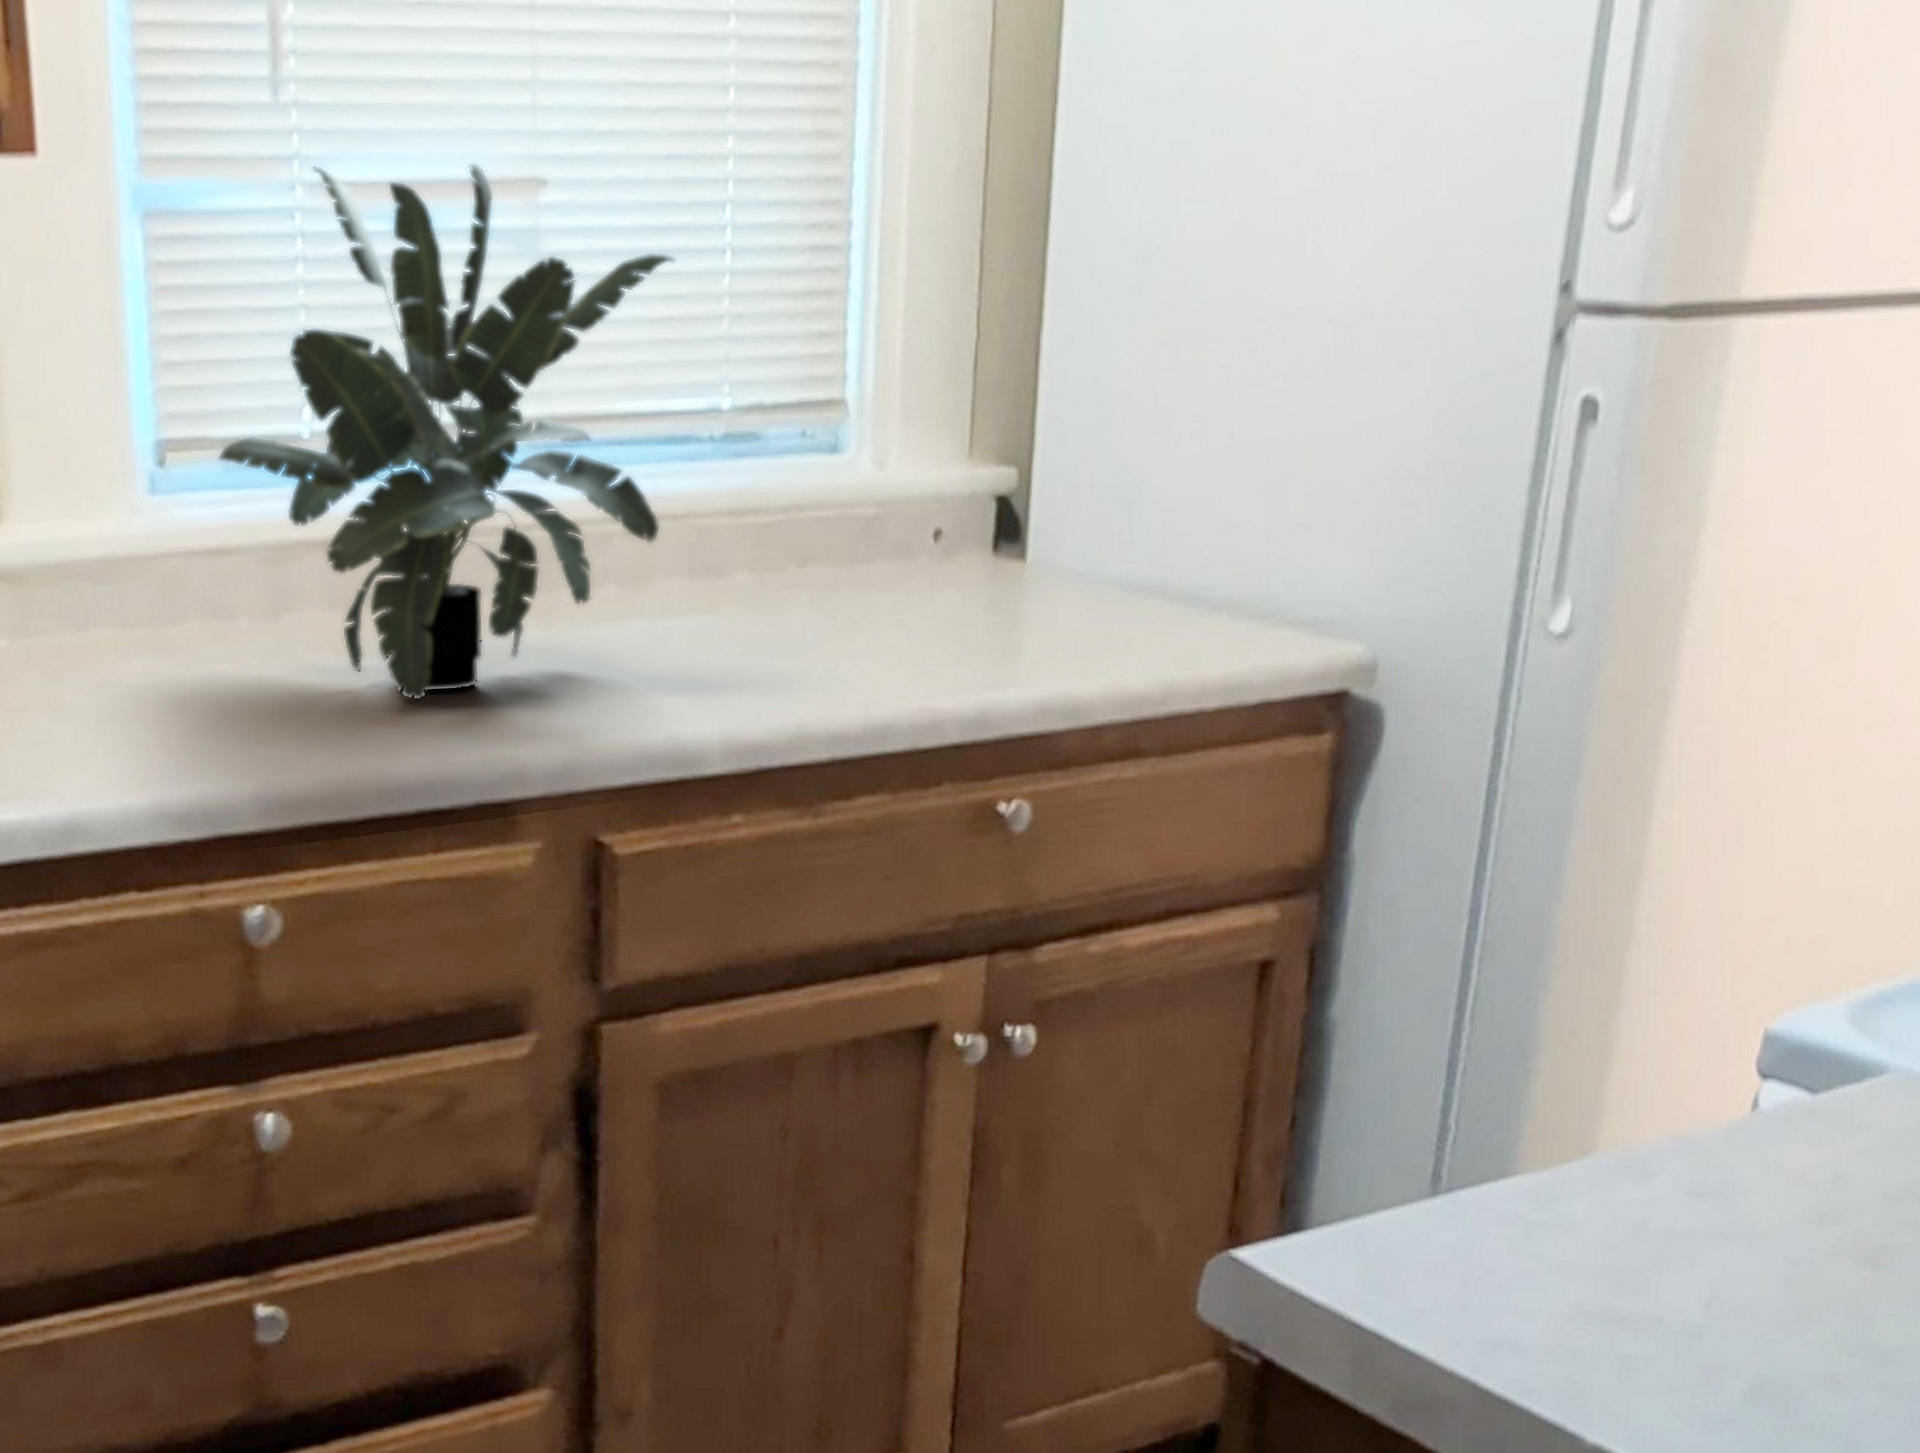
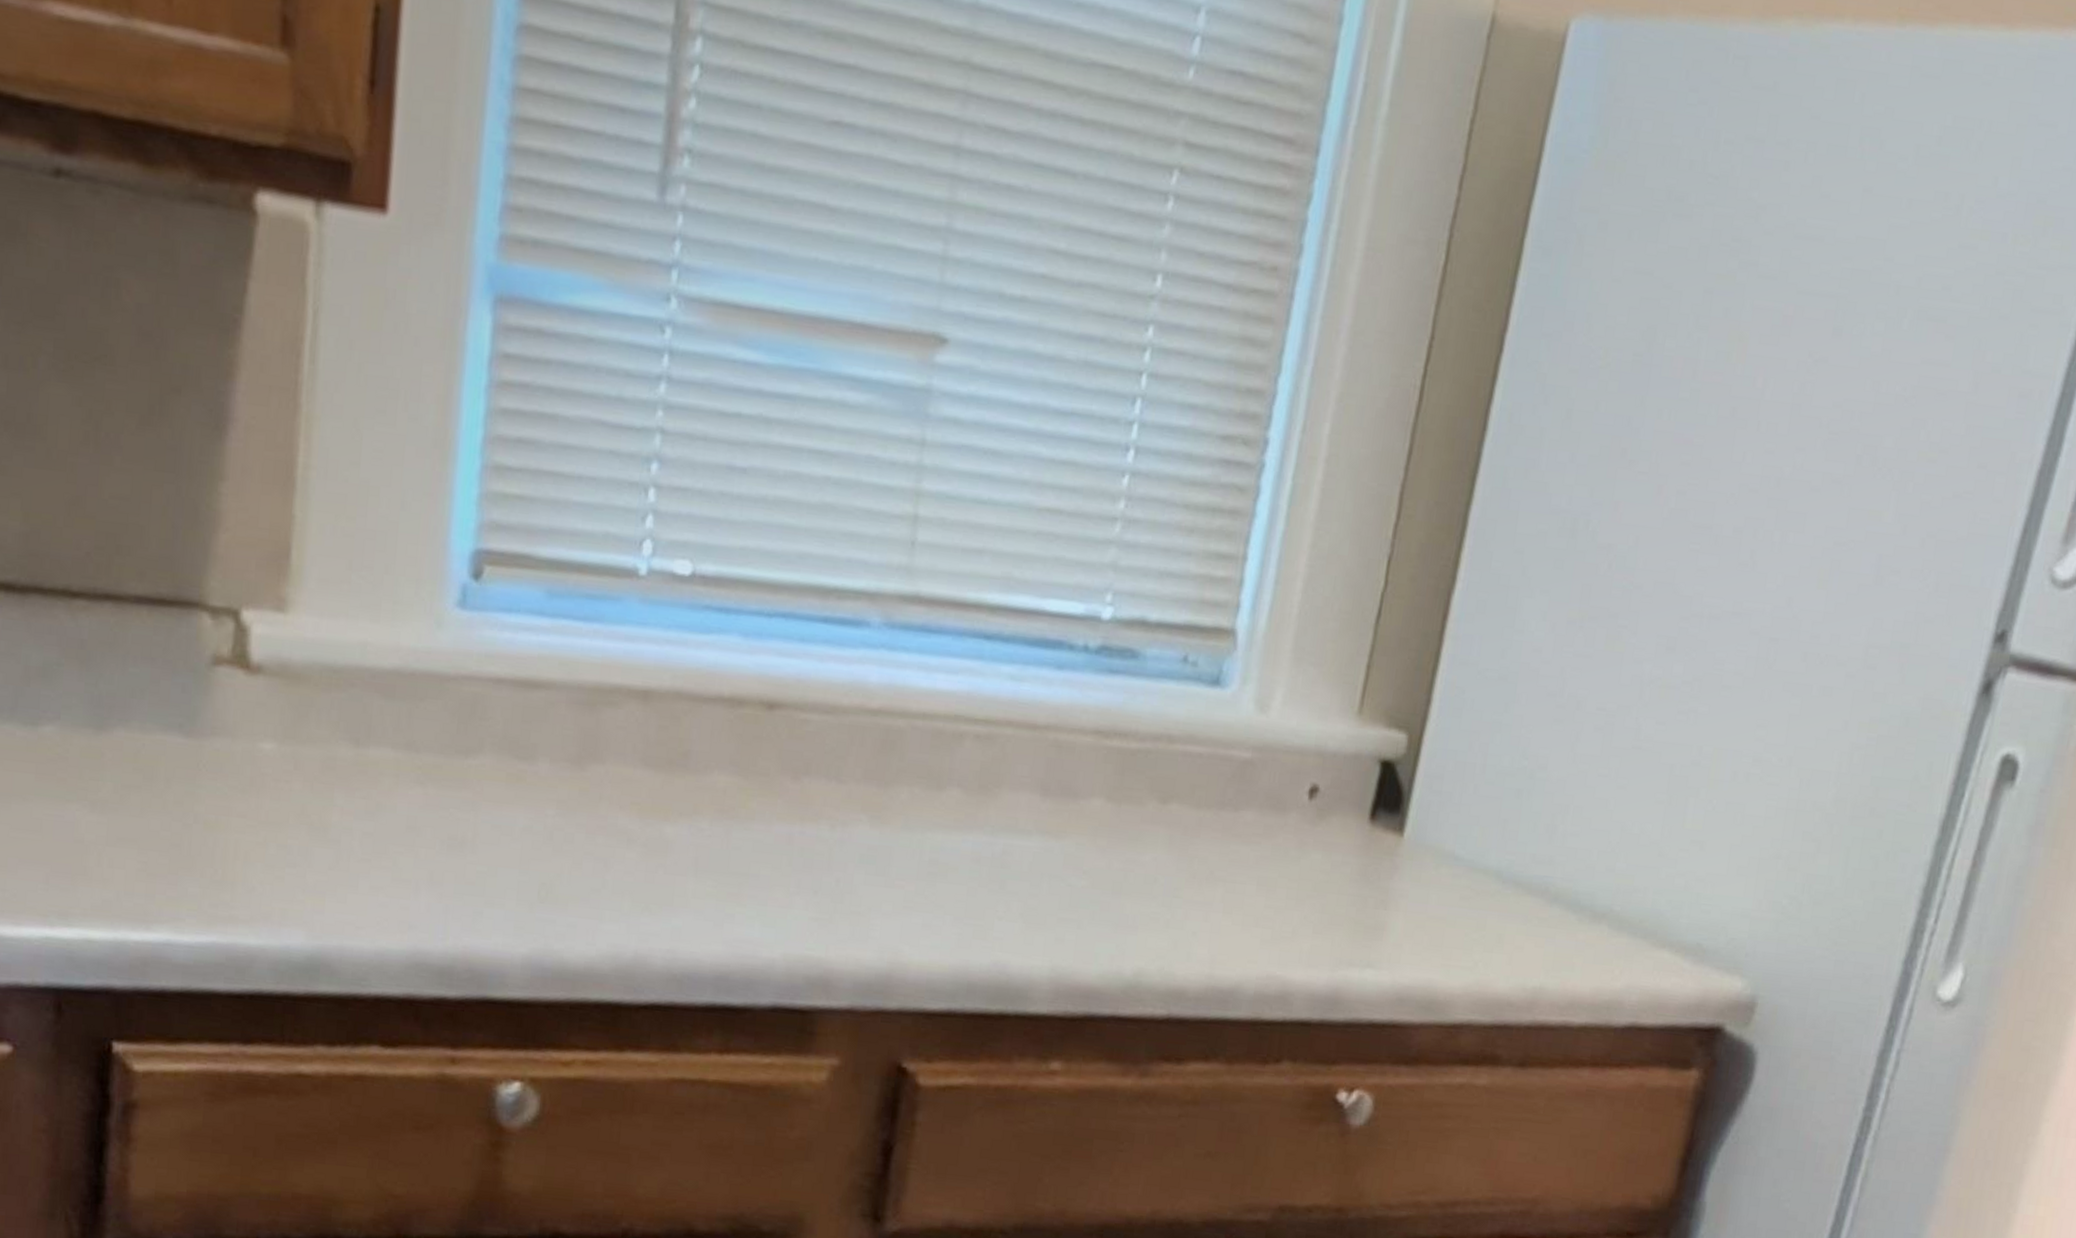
potted plant: present [216,161,677,702] -> none [539,278,1075,884]

